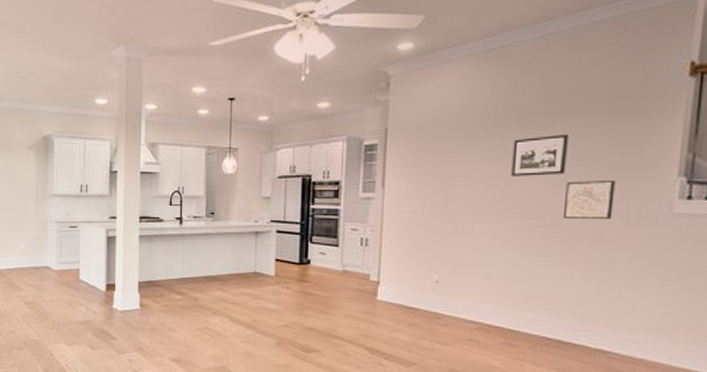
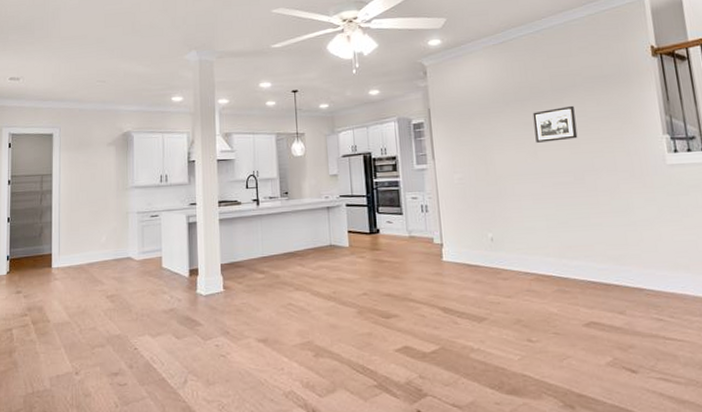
wall art: present [564,181,616,219] -> none [580,141,622,175]

